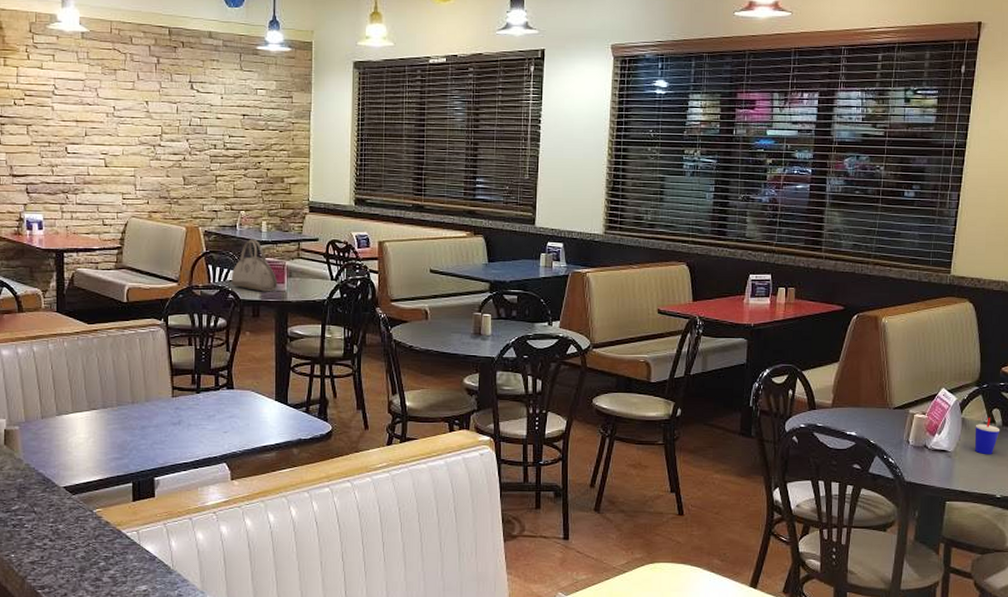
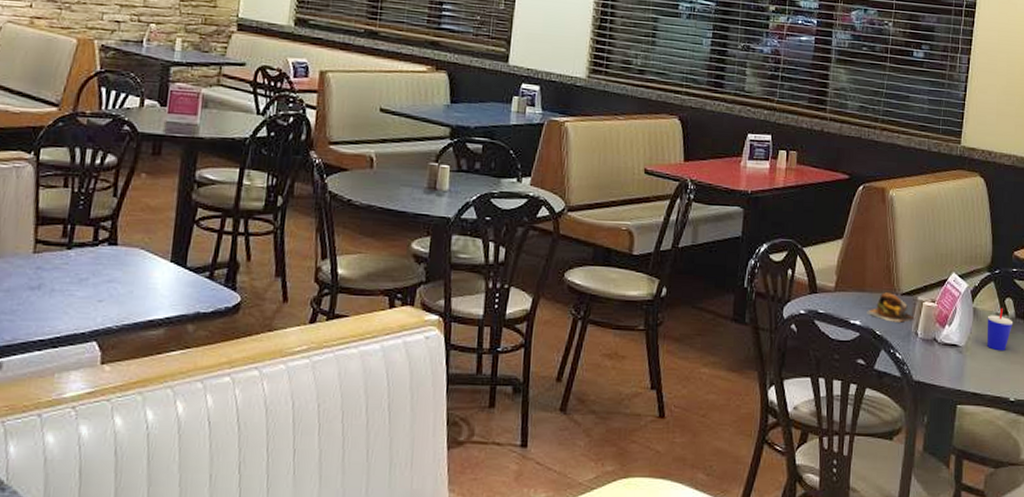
handbag: present [231,239,278,292] -> none [128,58,189,125]
burger: none [862,407,906,433] -> present [867,292,915,323]

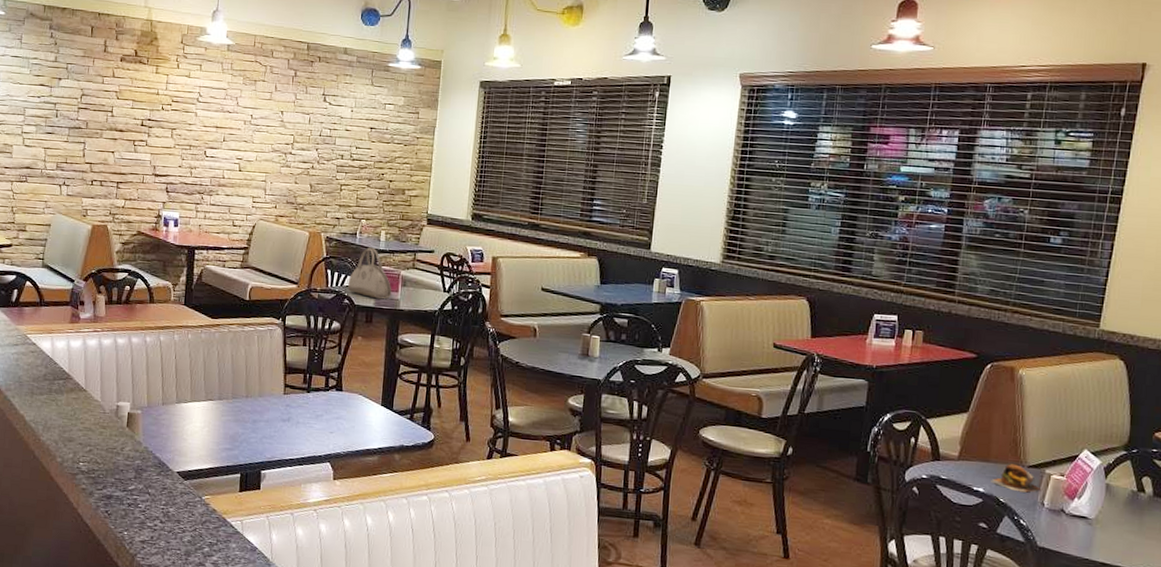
handbag: none [128,58,189,125] -> present [347,247,392,300]
beverage cup: present [986,308,1014,352] -> none [1119,486,1151,527]

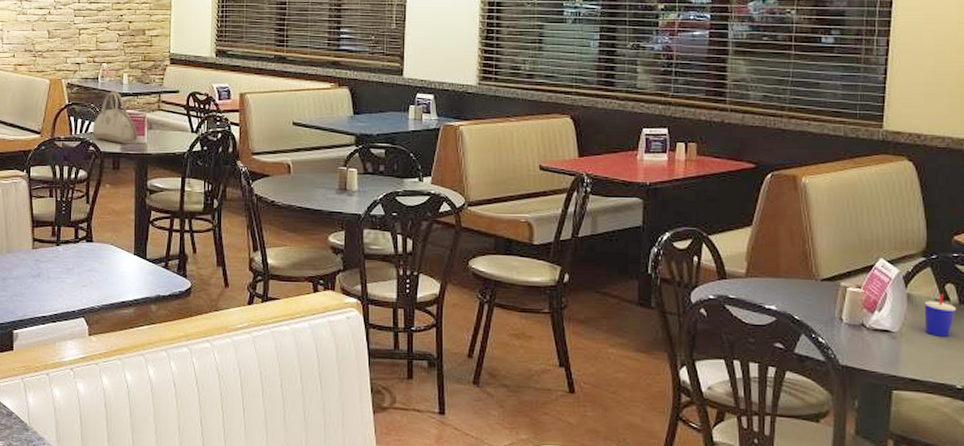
burger: present [991,464,1042,493] -> none [783,278,838,308]
beverage cup: none [1119,486,1151,527] -> present [924,294,957,338]

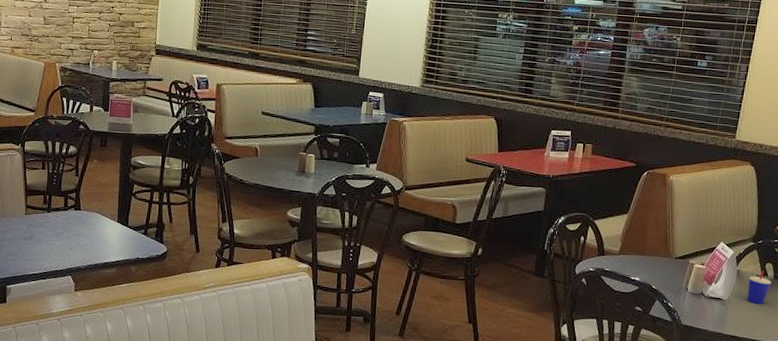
handbag: present [92,91,138,144] -> none [82,76,124,125]

